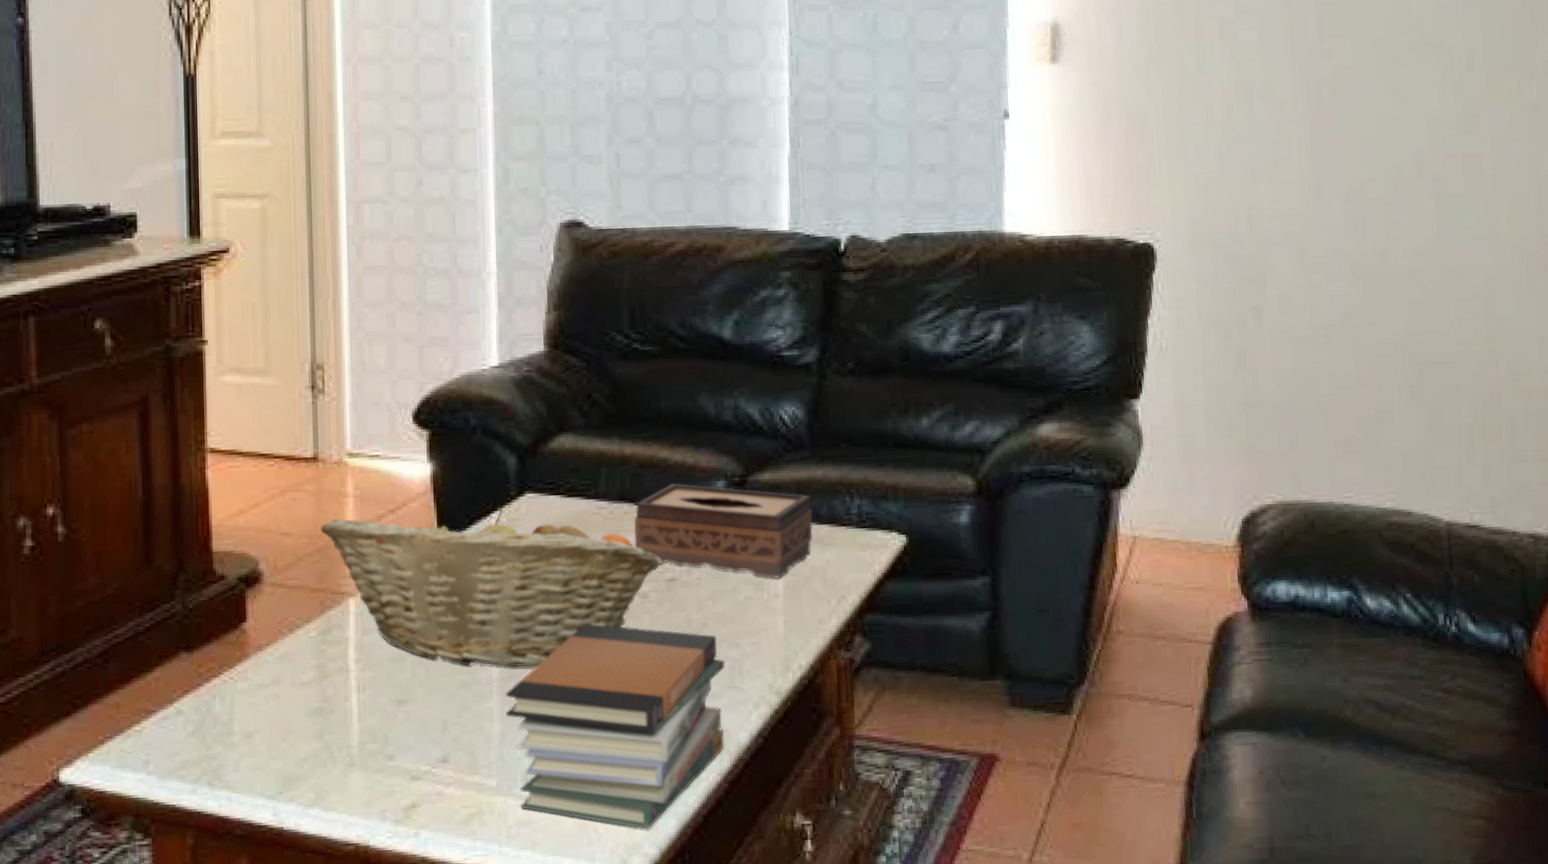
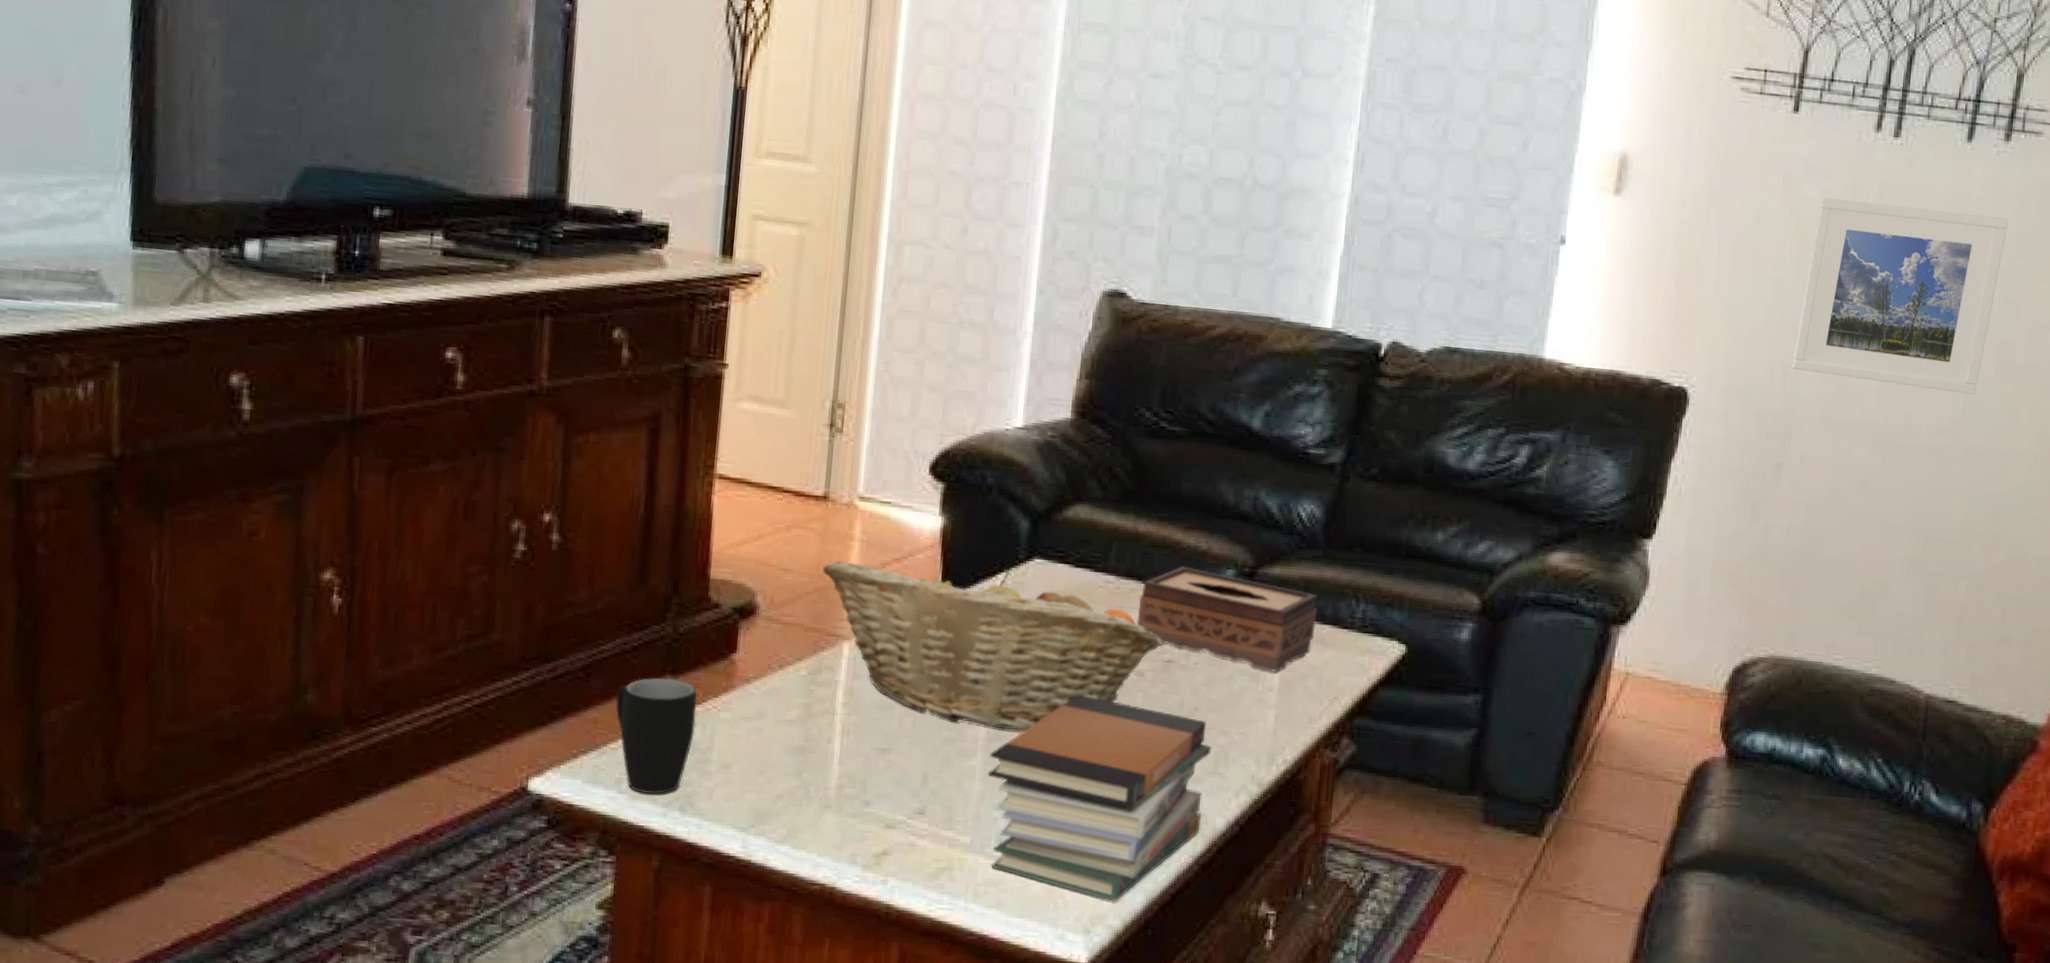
mug: none [135,654,214,773] -> present [615,678,697,795]
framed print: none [1255,34,1454,214] -> present [1792,197,2009,395]

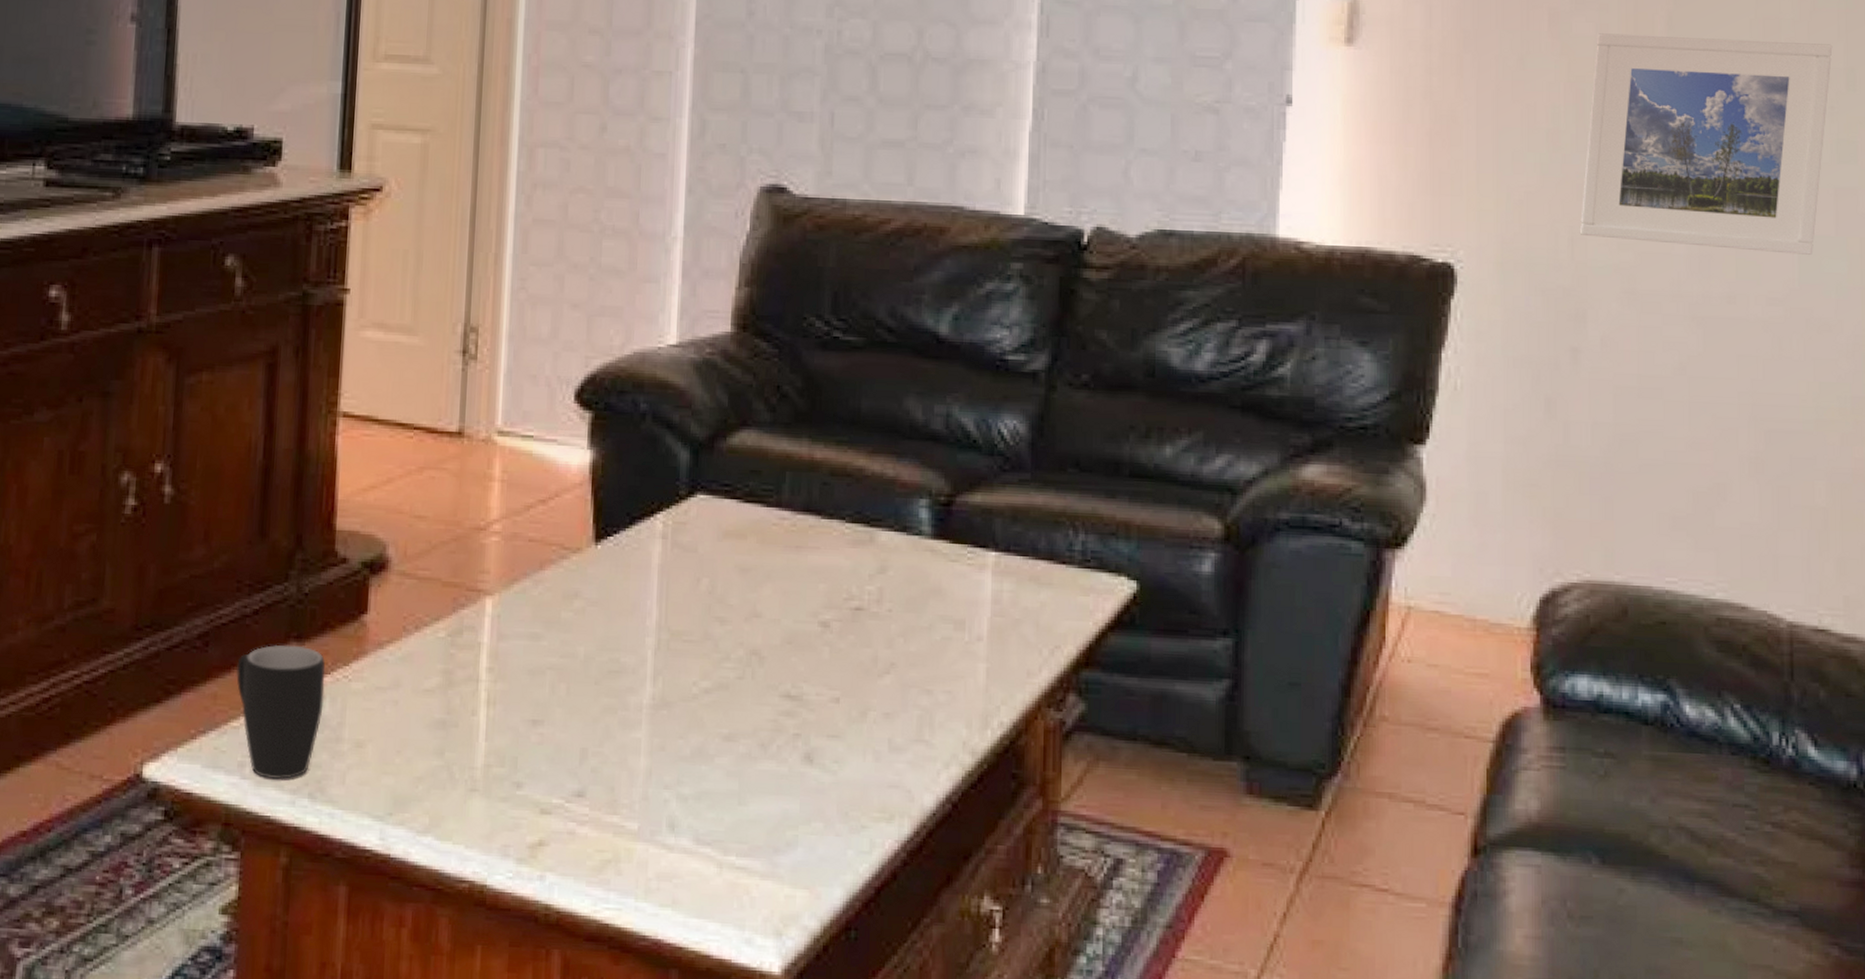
fruit basket: present [822,560,1163,731] -> none [459,504,850,696]
book stack: present [988,694,1212,902] -> none [655,651,913,898]
tissue box: present [1136,566,1318,672] -> none [818,496,1028,618]

